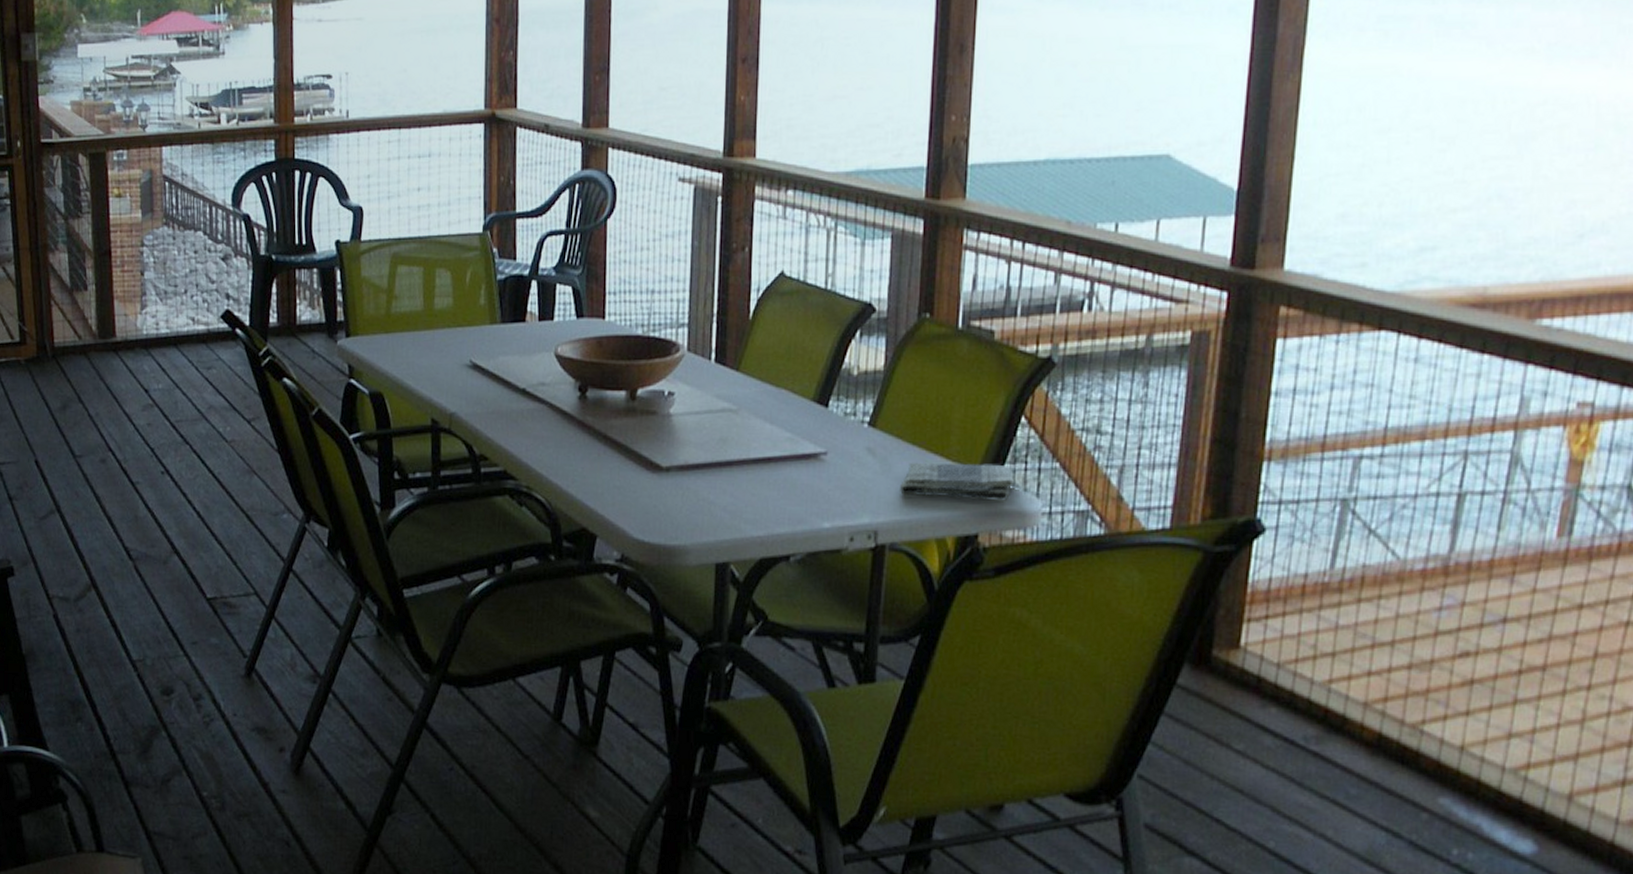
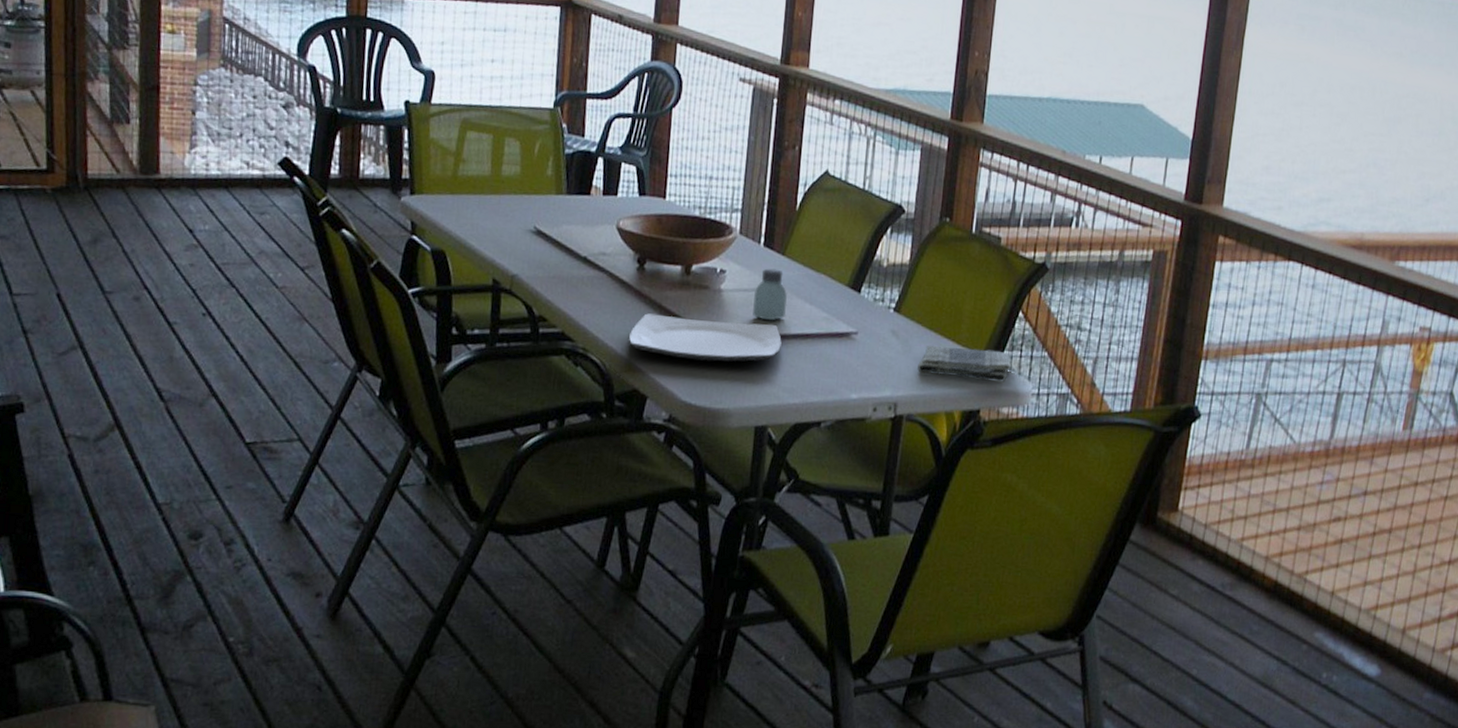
plate: none [574,445,741,494] -> present [629,313,782,362]
saltshaker: none [707,387,745,446] -> present [753,268,787,321]

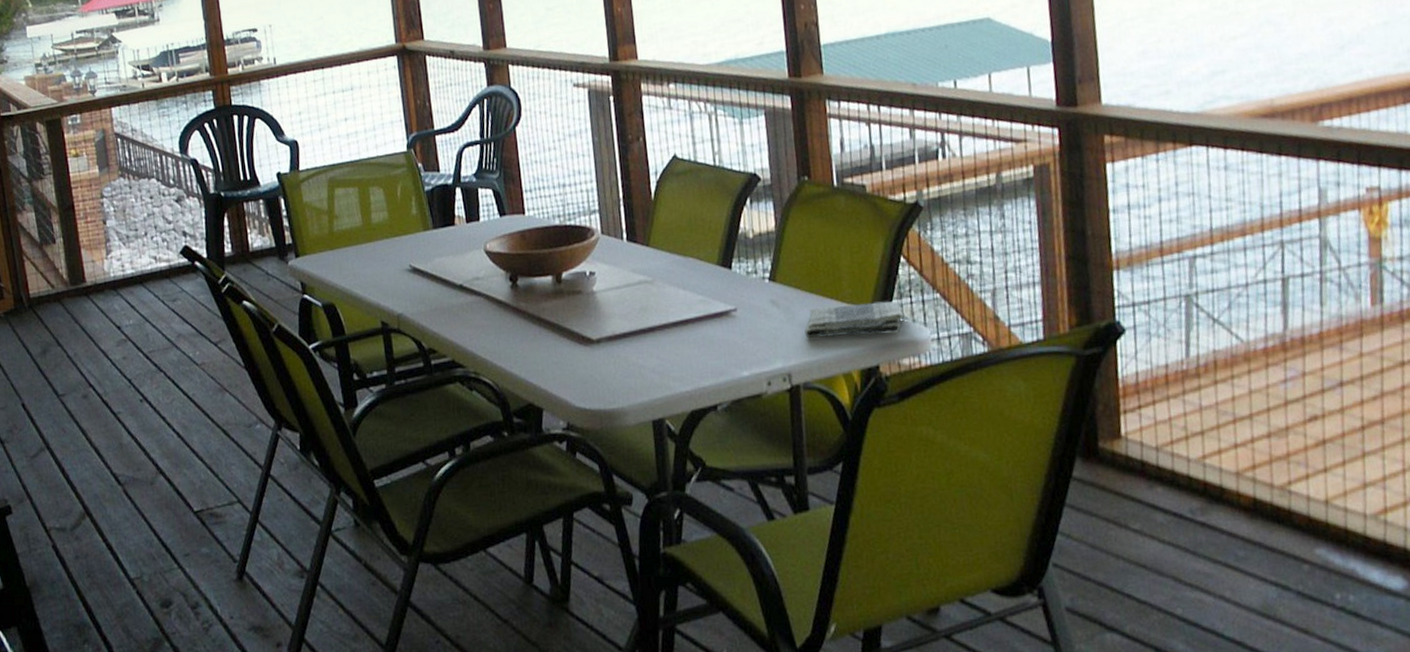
plate: present [629,313,782,362] -> none [515,316,663,366]
saltshaker: present [753,268,787,321] -> none [626,261,662,314]

